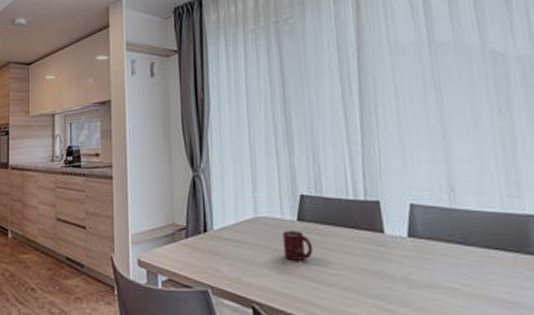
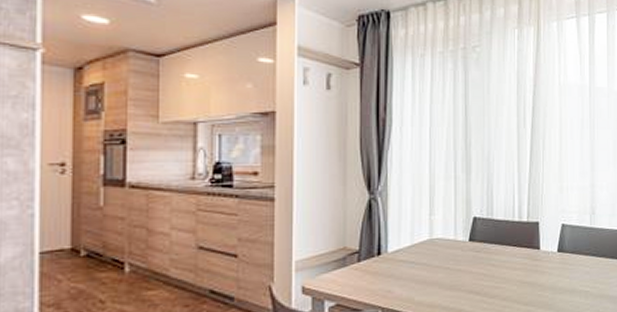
cup: present [282,230,314,261] -> none [454,250,481,278]

